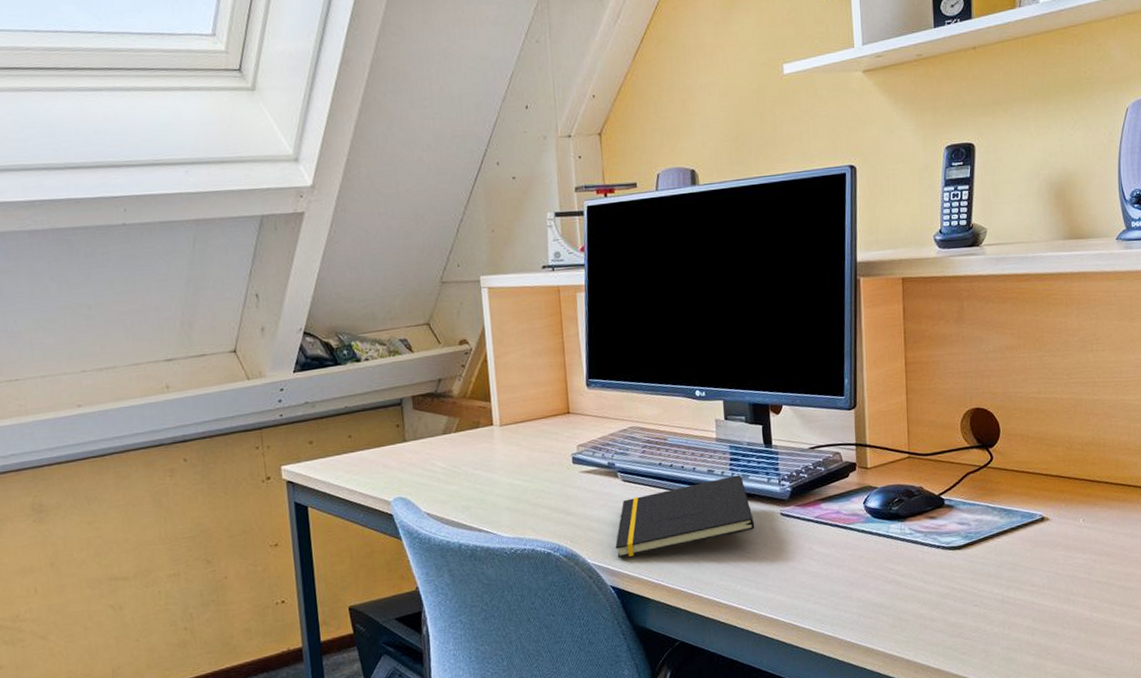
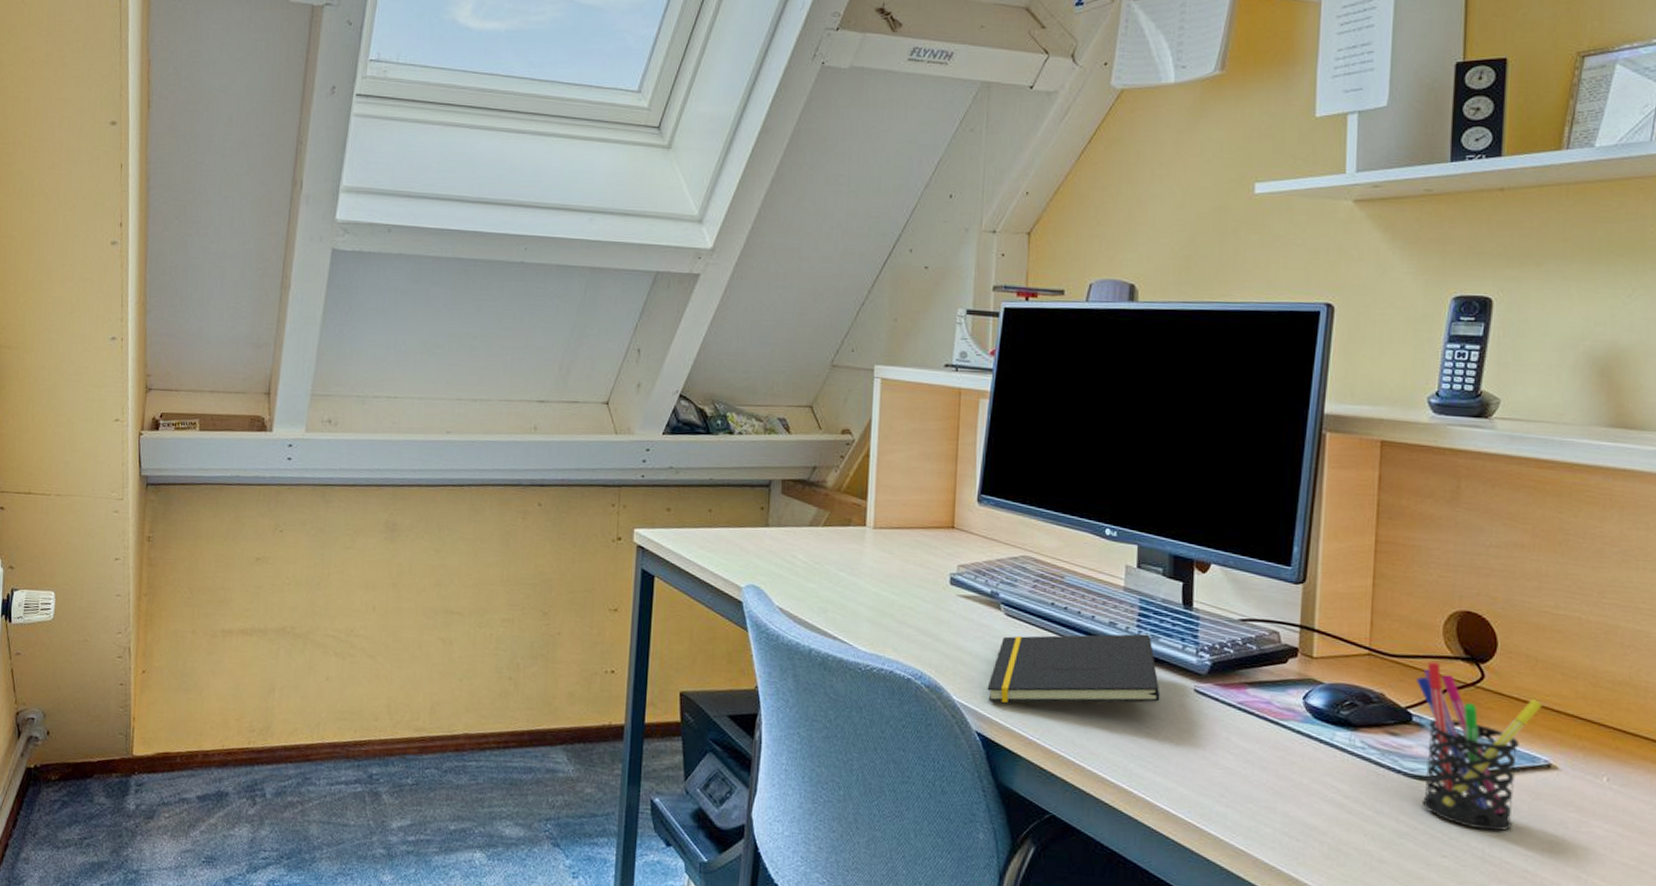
pen holder: none [945,453,1035,579] -> present [1416,662,1542,832]

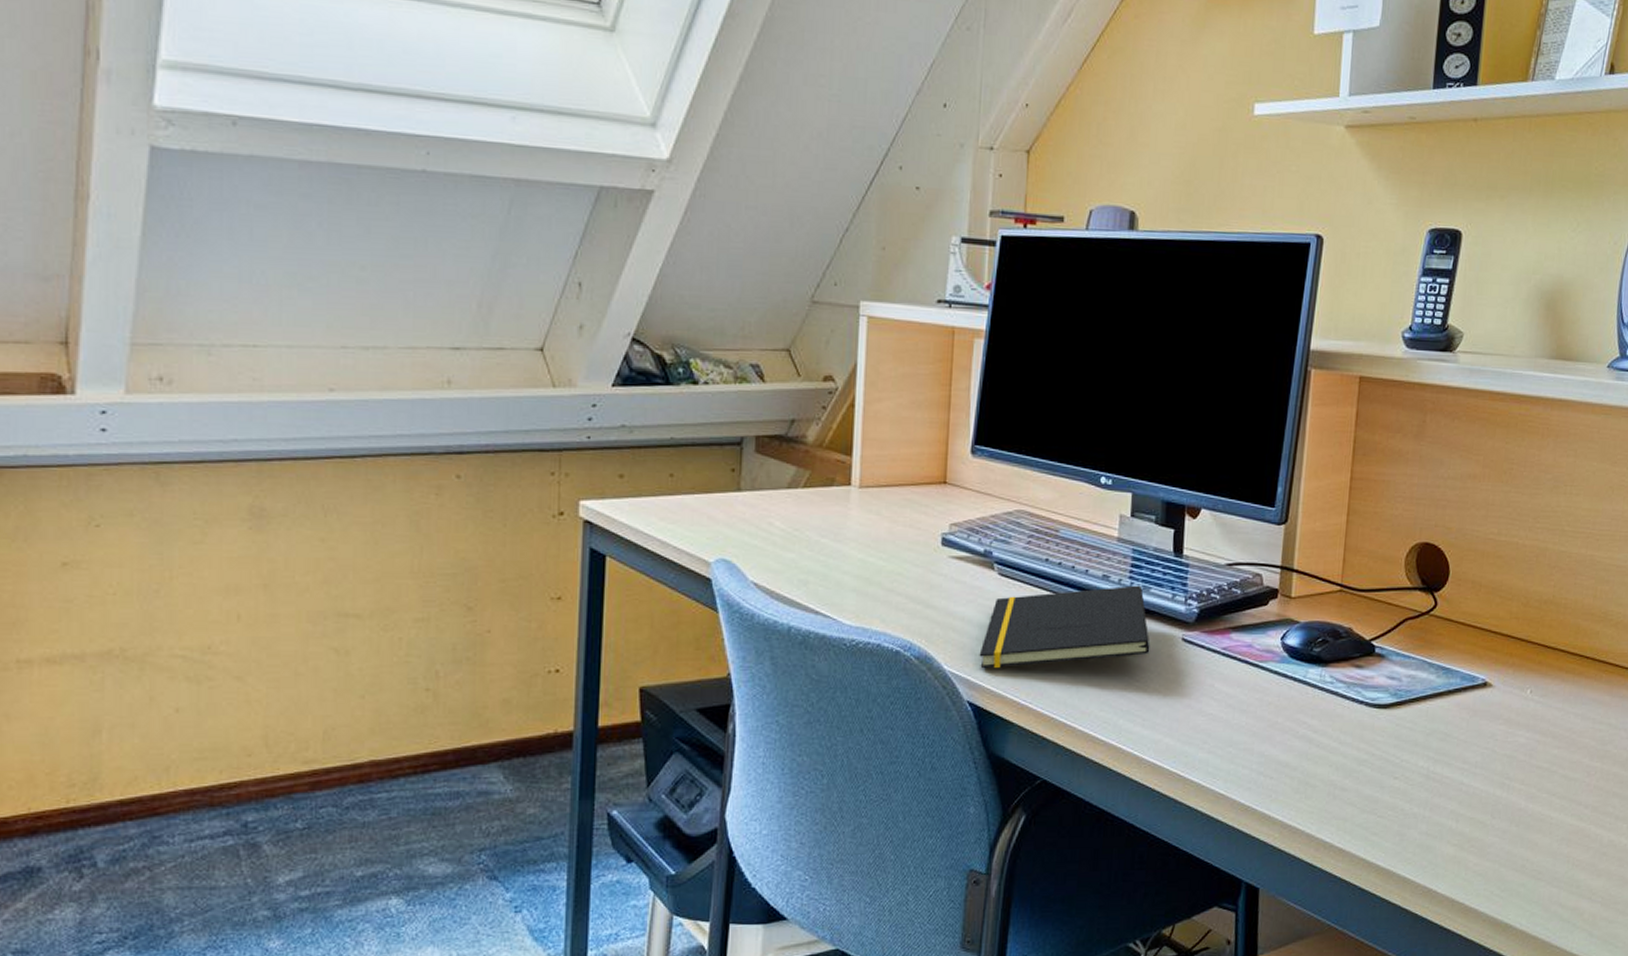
pen holder: present [1416,662,1542,832] -> none [1379,594,1483,750]

